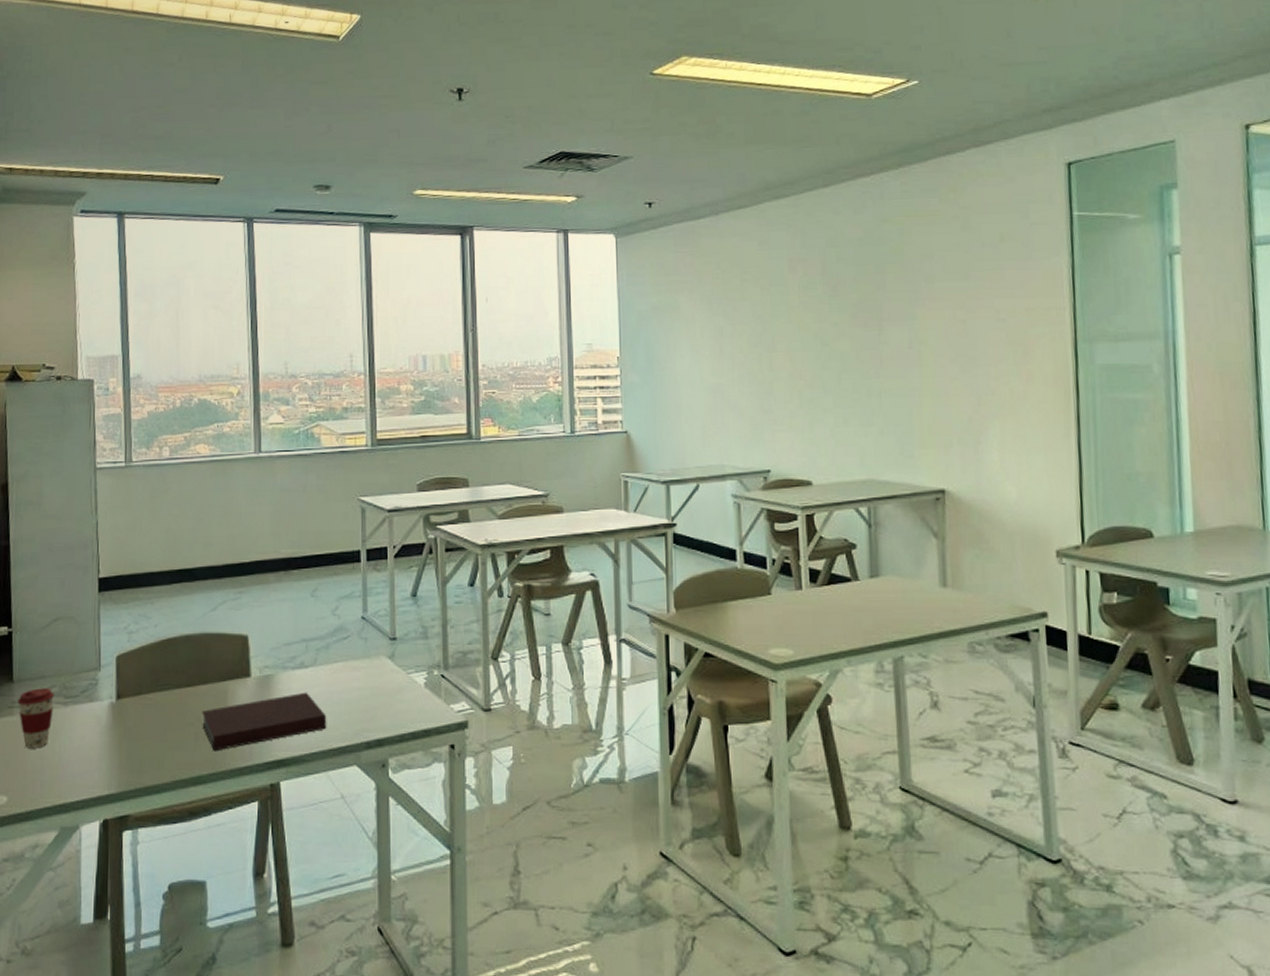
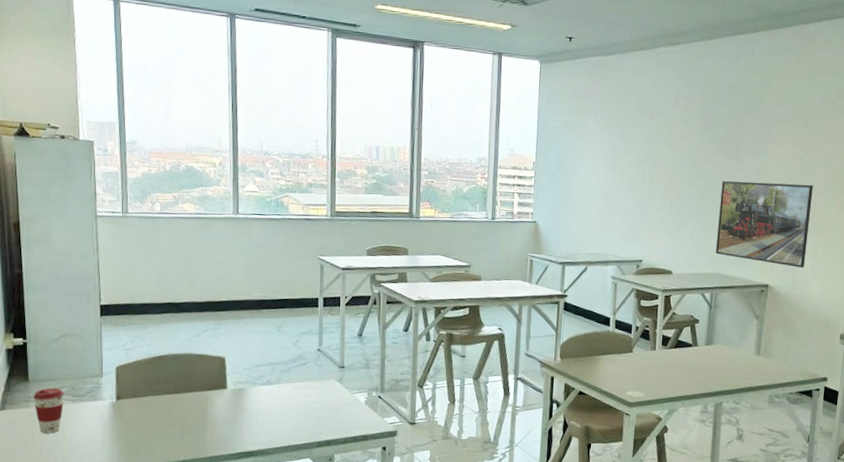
notebook: present [201,692,327,752] -> none [186,402,287,443]
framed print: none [863,353,992,464] -> present [715,181,813,268]

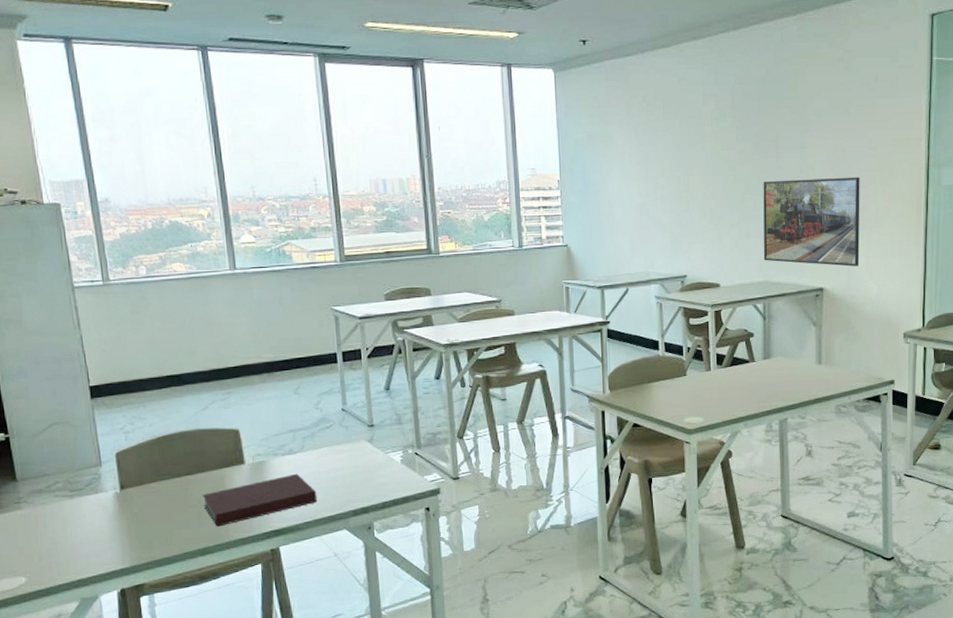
coffee cup: present [33,388,64,434] -> none [24,484,61,536]
notebook: none [186,402,287,443] -> present [202,473,318,527]

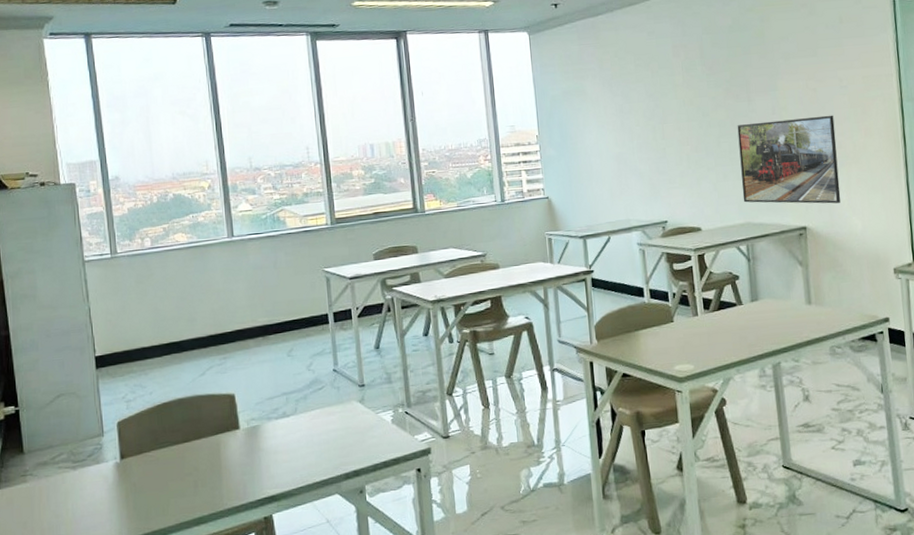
notebook: present [202,473,318,527] -> none [198,437,310,495]

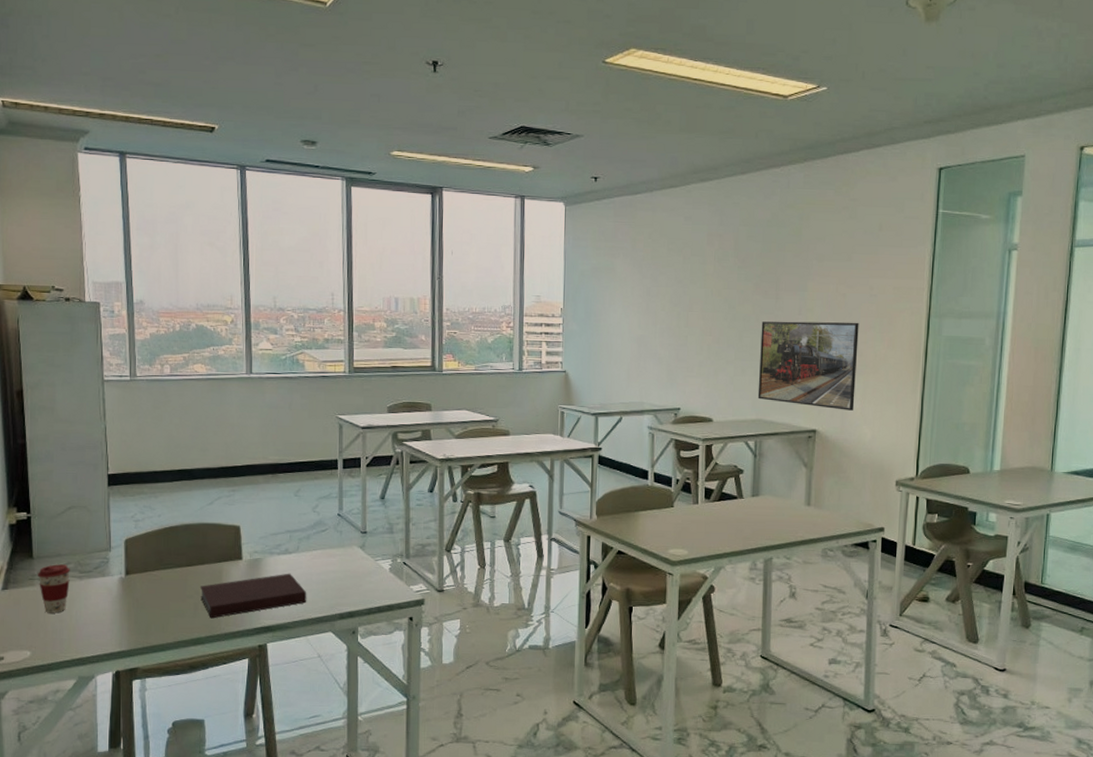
coffee cup: none [30,456,64,510] -> present [38,564,70,613]
notebook: none [198,437,310,495] -> present [199,573,307,619]

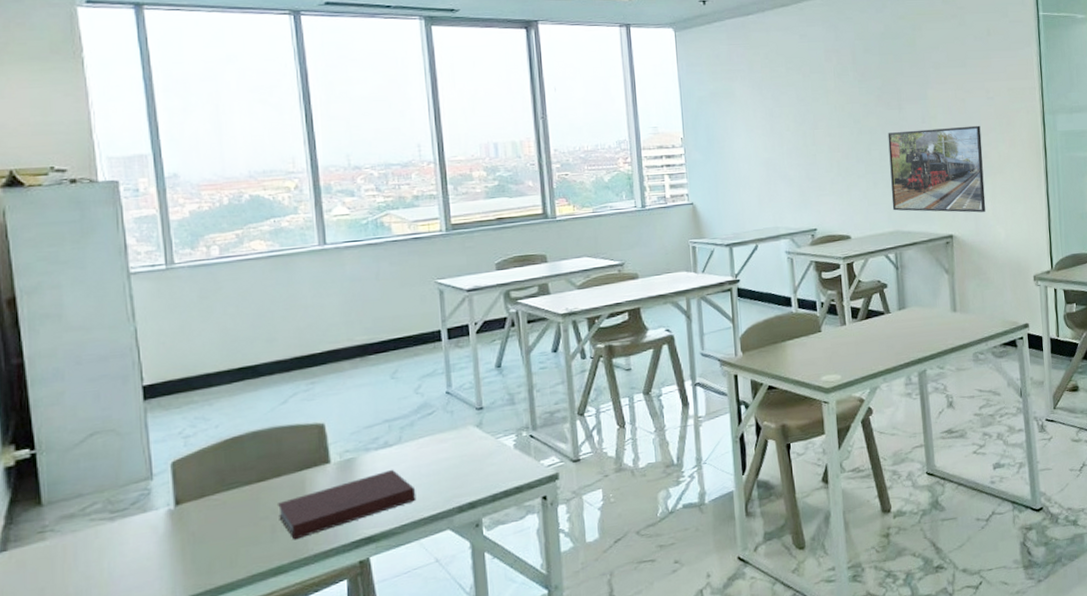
coffee cup: present [38,564,70,613] -> none [50,506,97,572]

